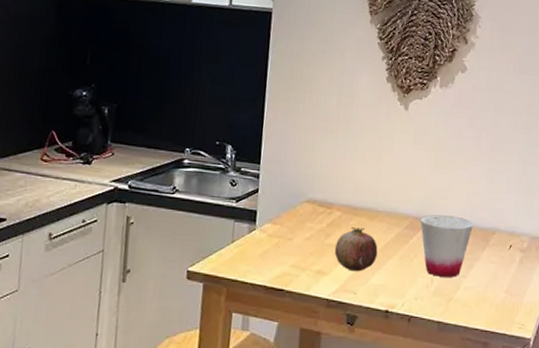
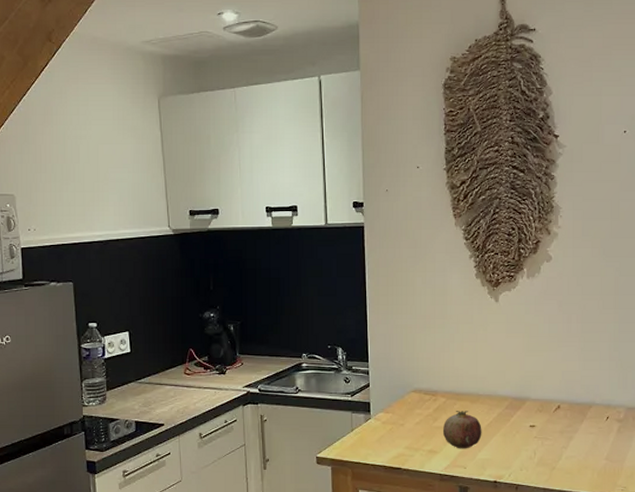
cup: present [420,214,473,277] -> none [518,394,570,449]

